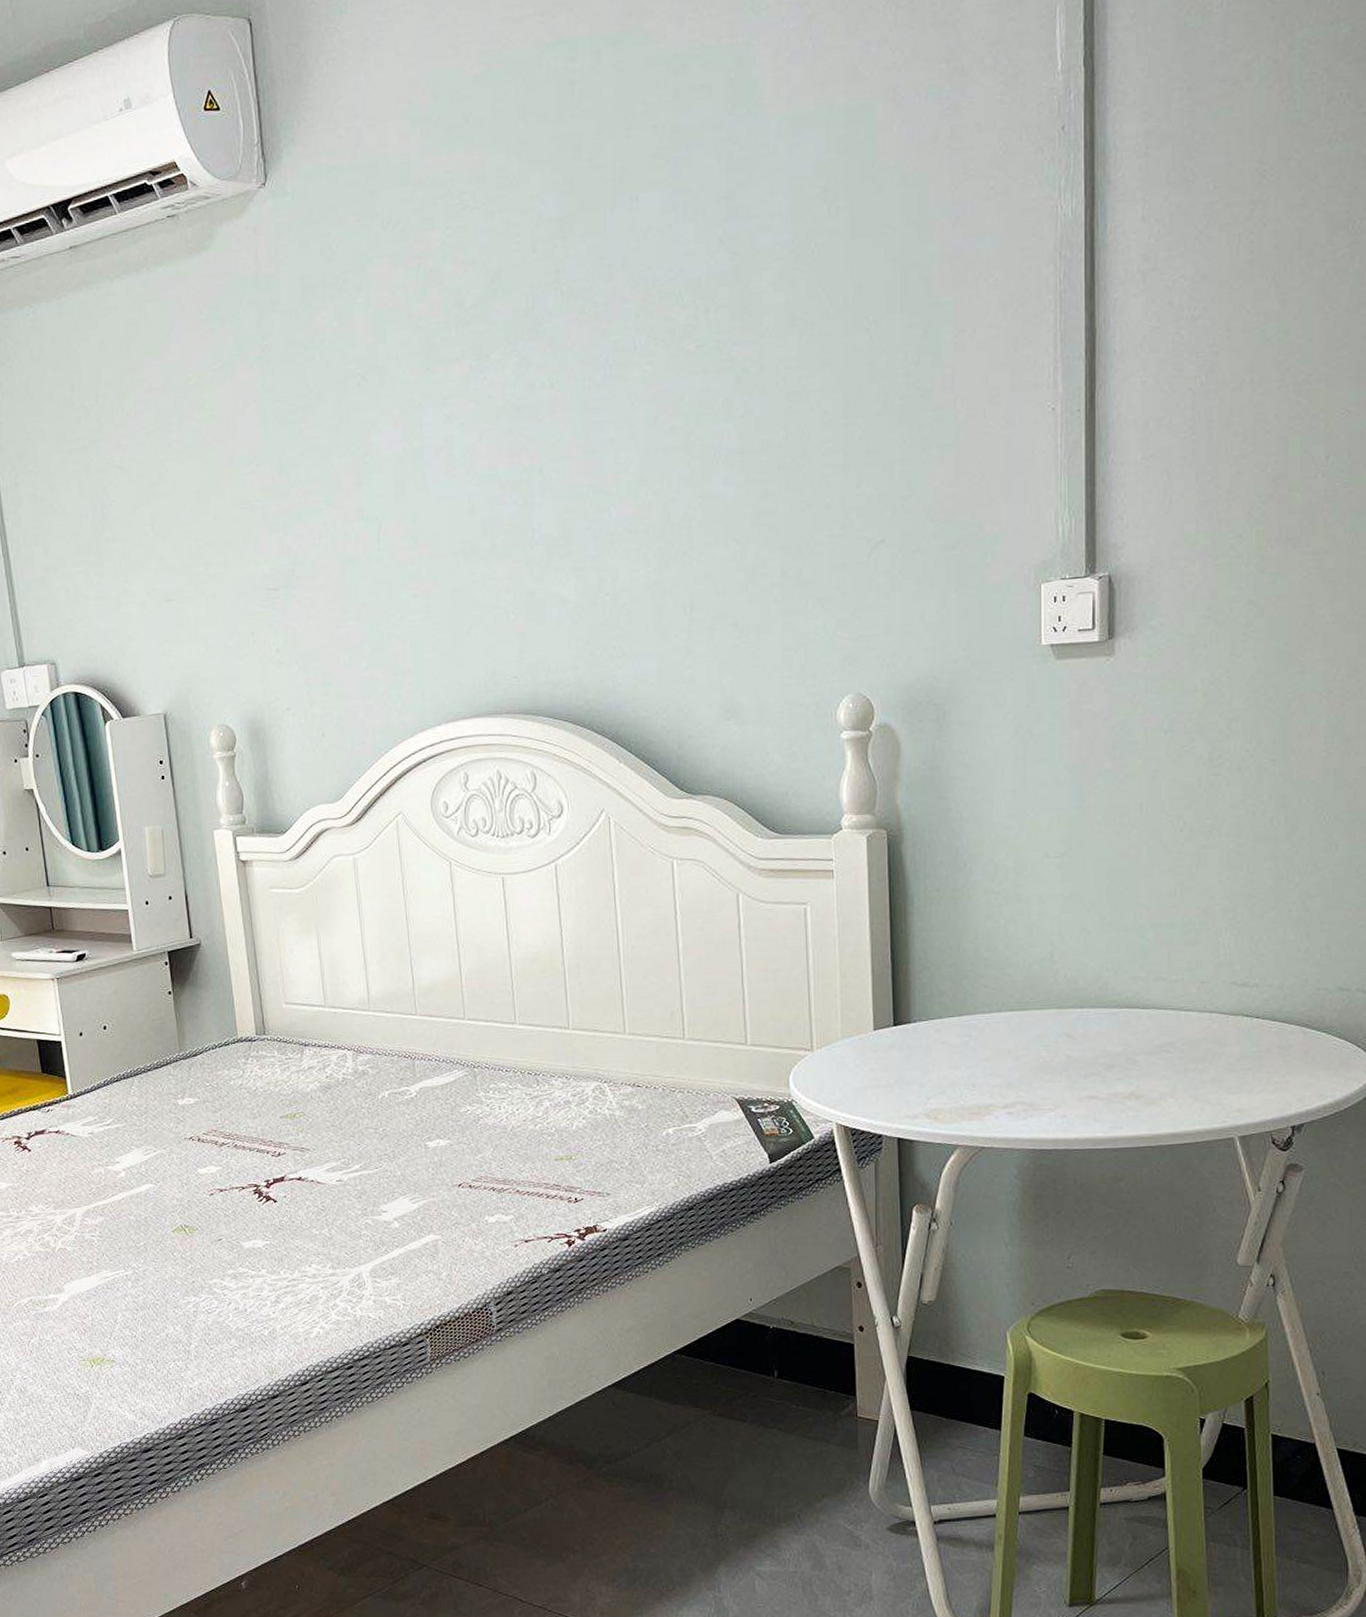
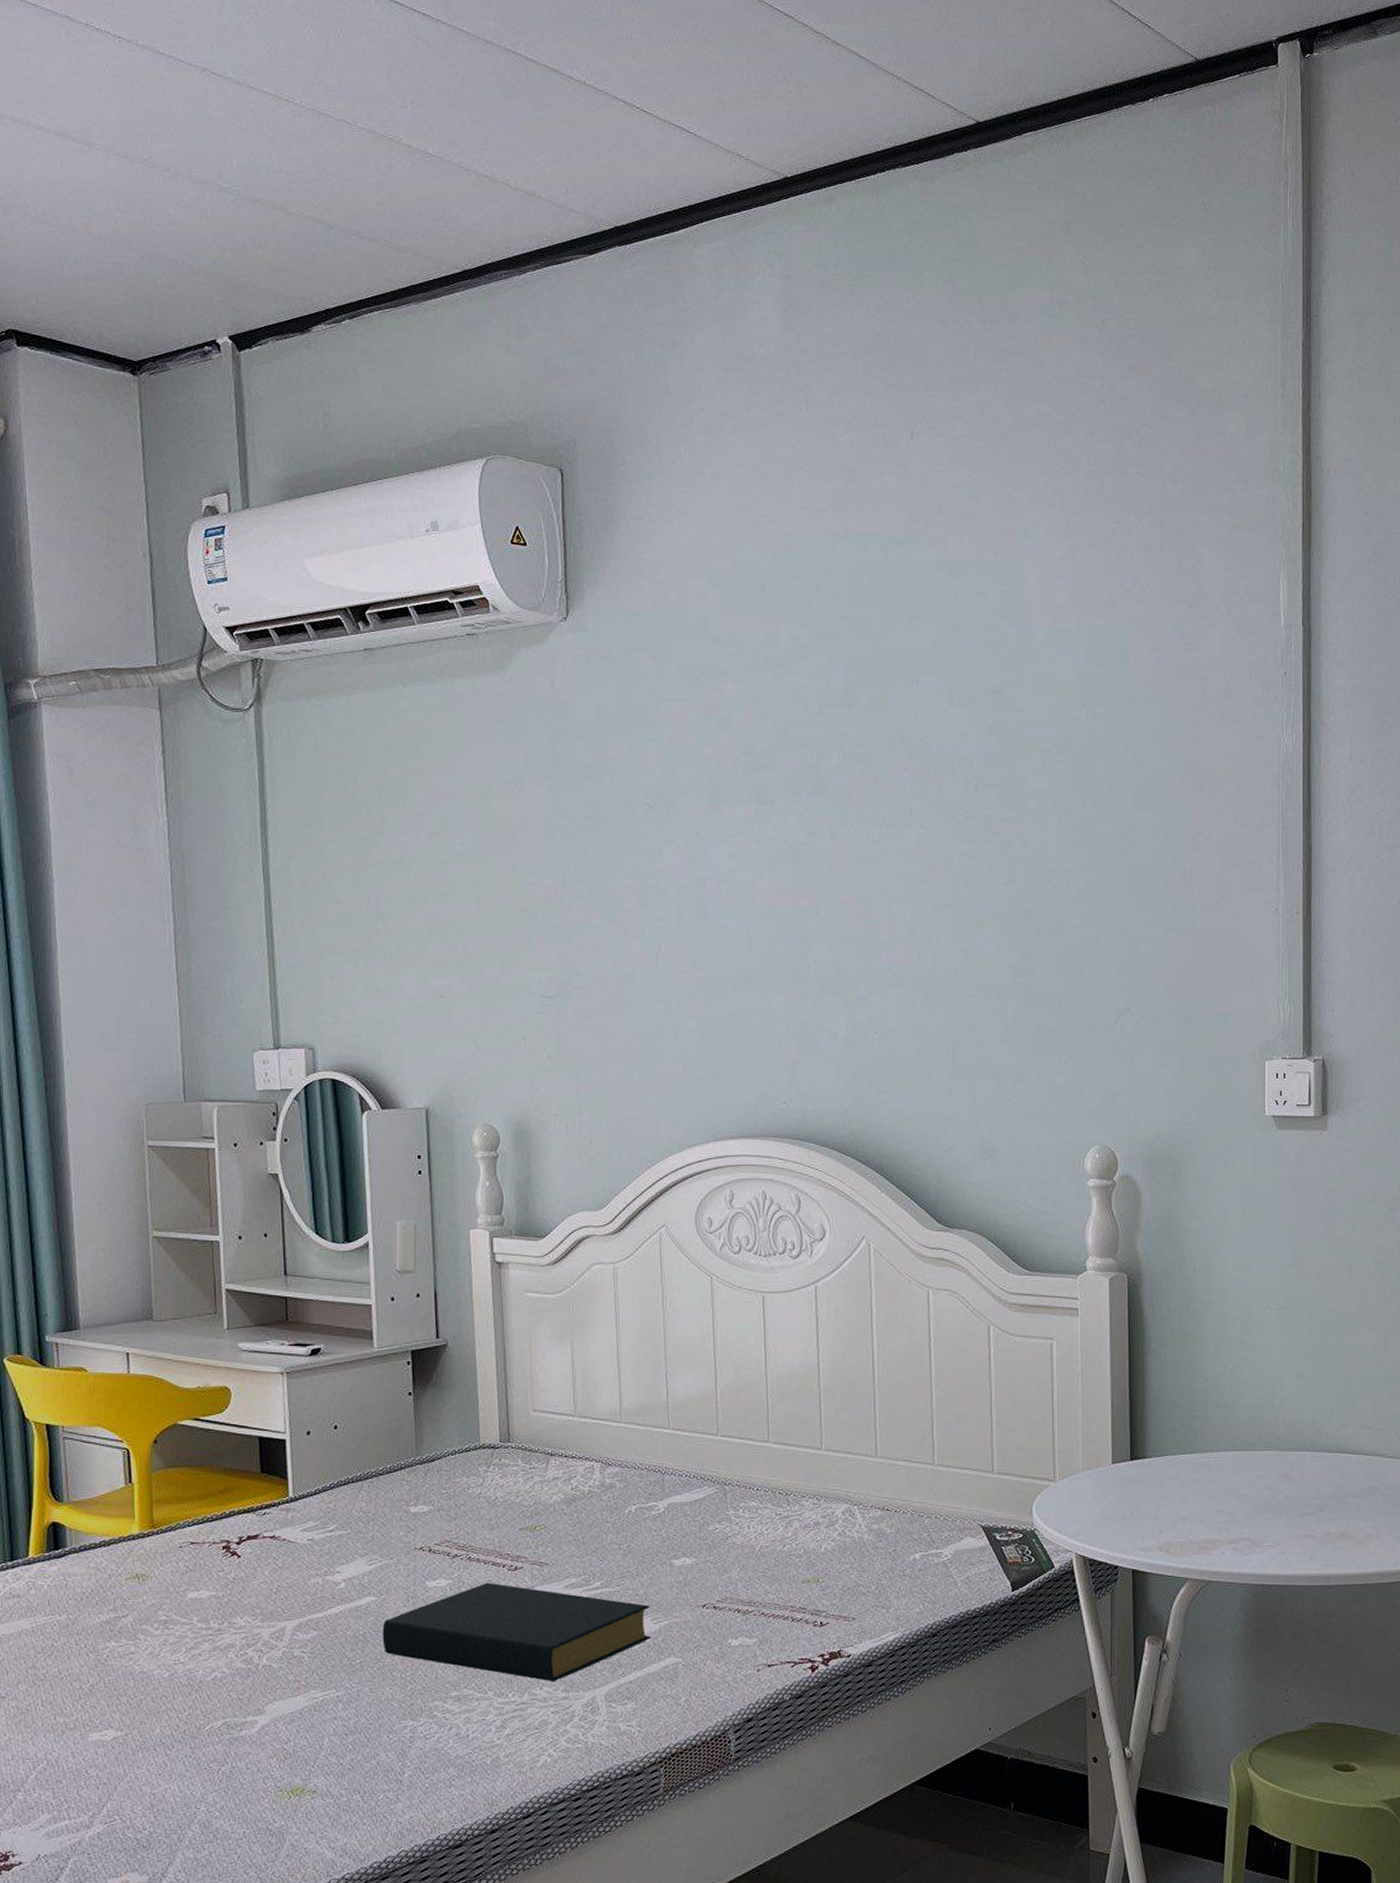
hardback book: none [161,1168,410,1259] -> present [382,1582,651,1681]

